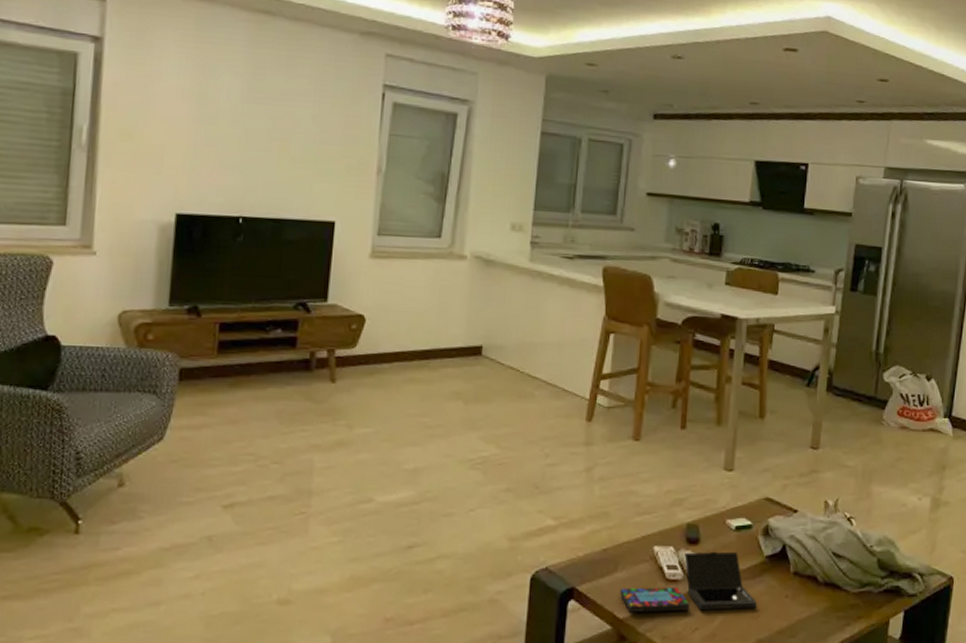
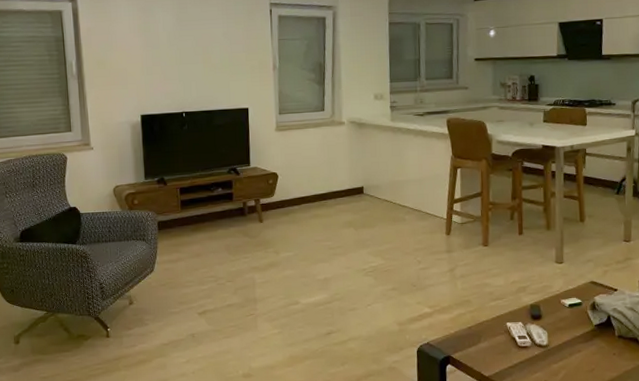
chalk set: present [619,551,757,612] -> none [484,323,591,371]

